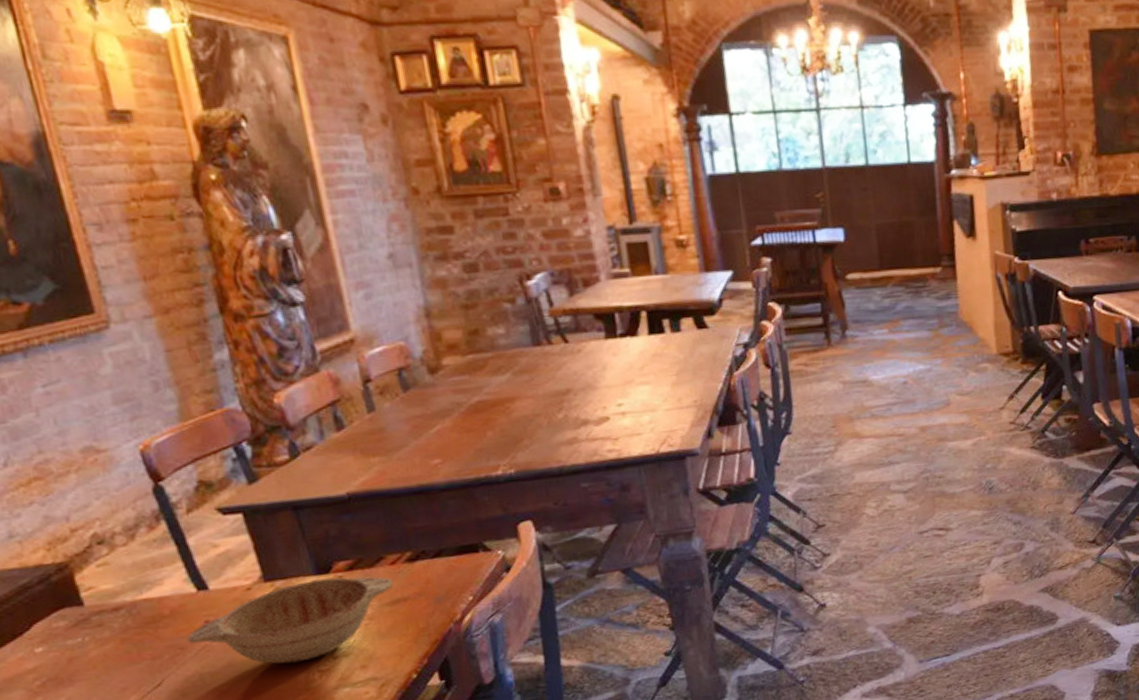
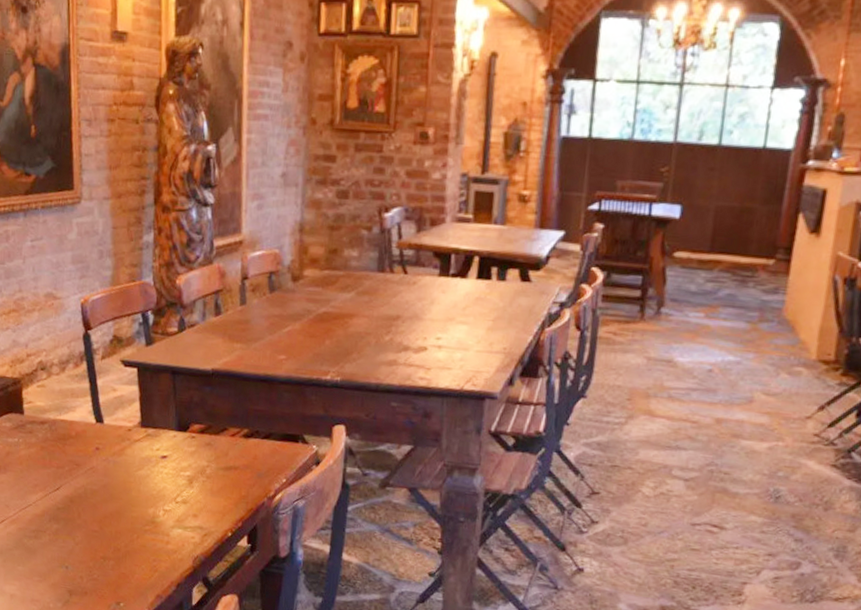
decorative bowl: present [186,576,393,664] -> none [82,434,230,499]

